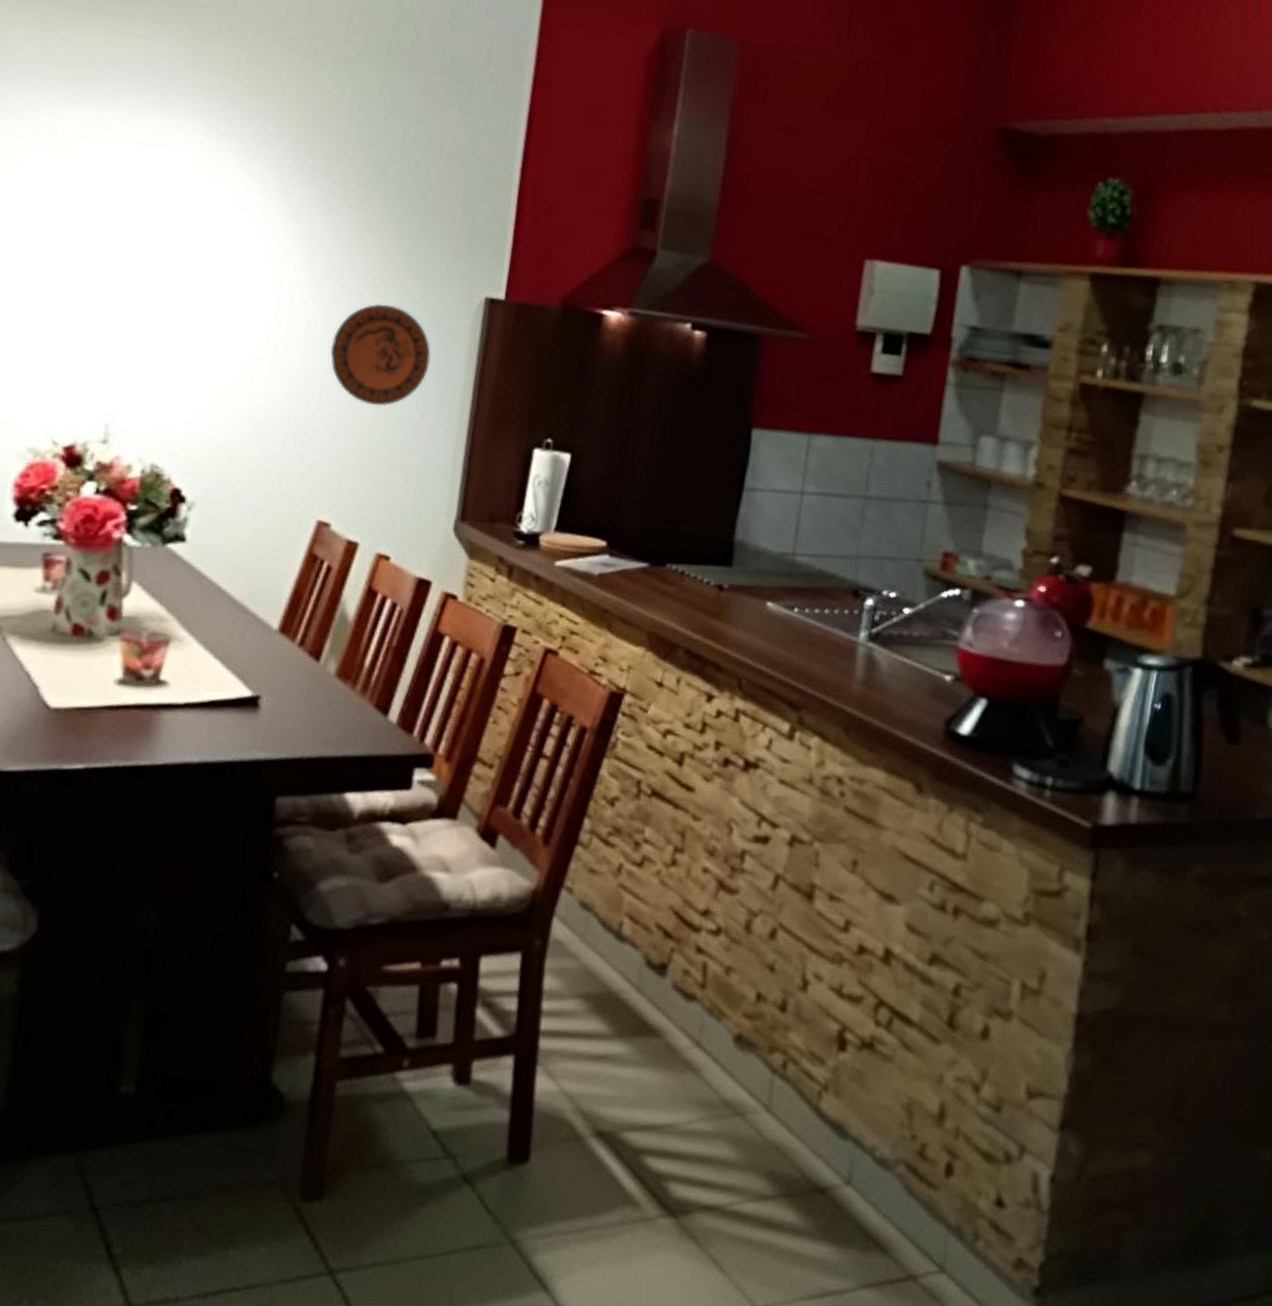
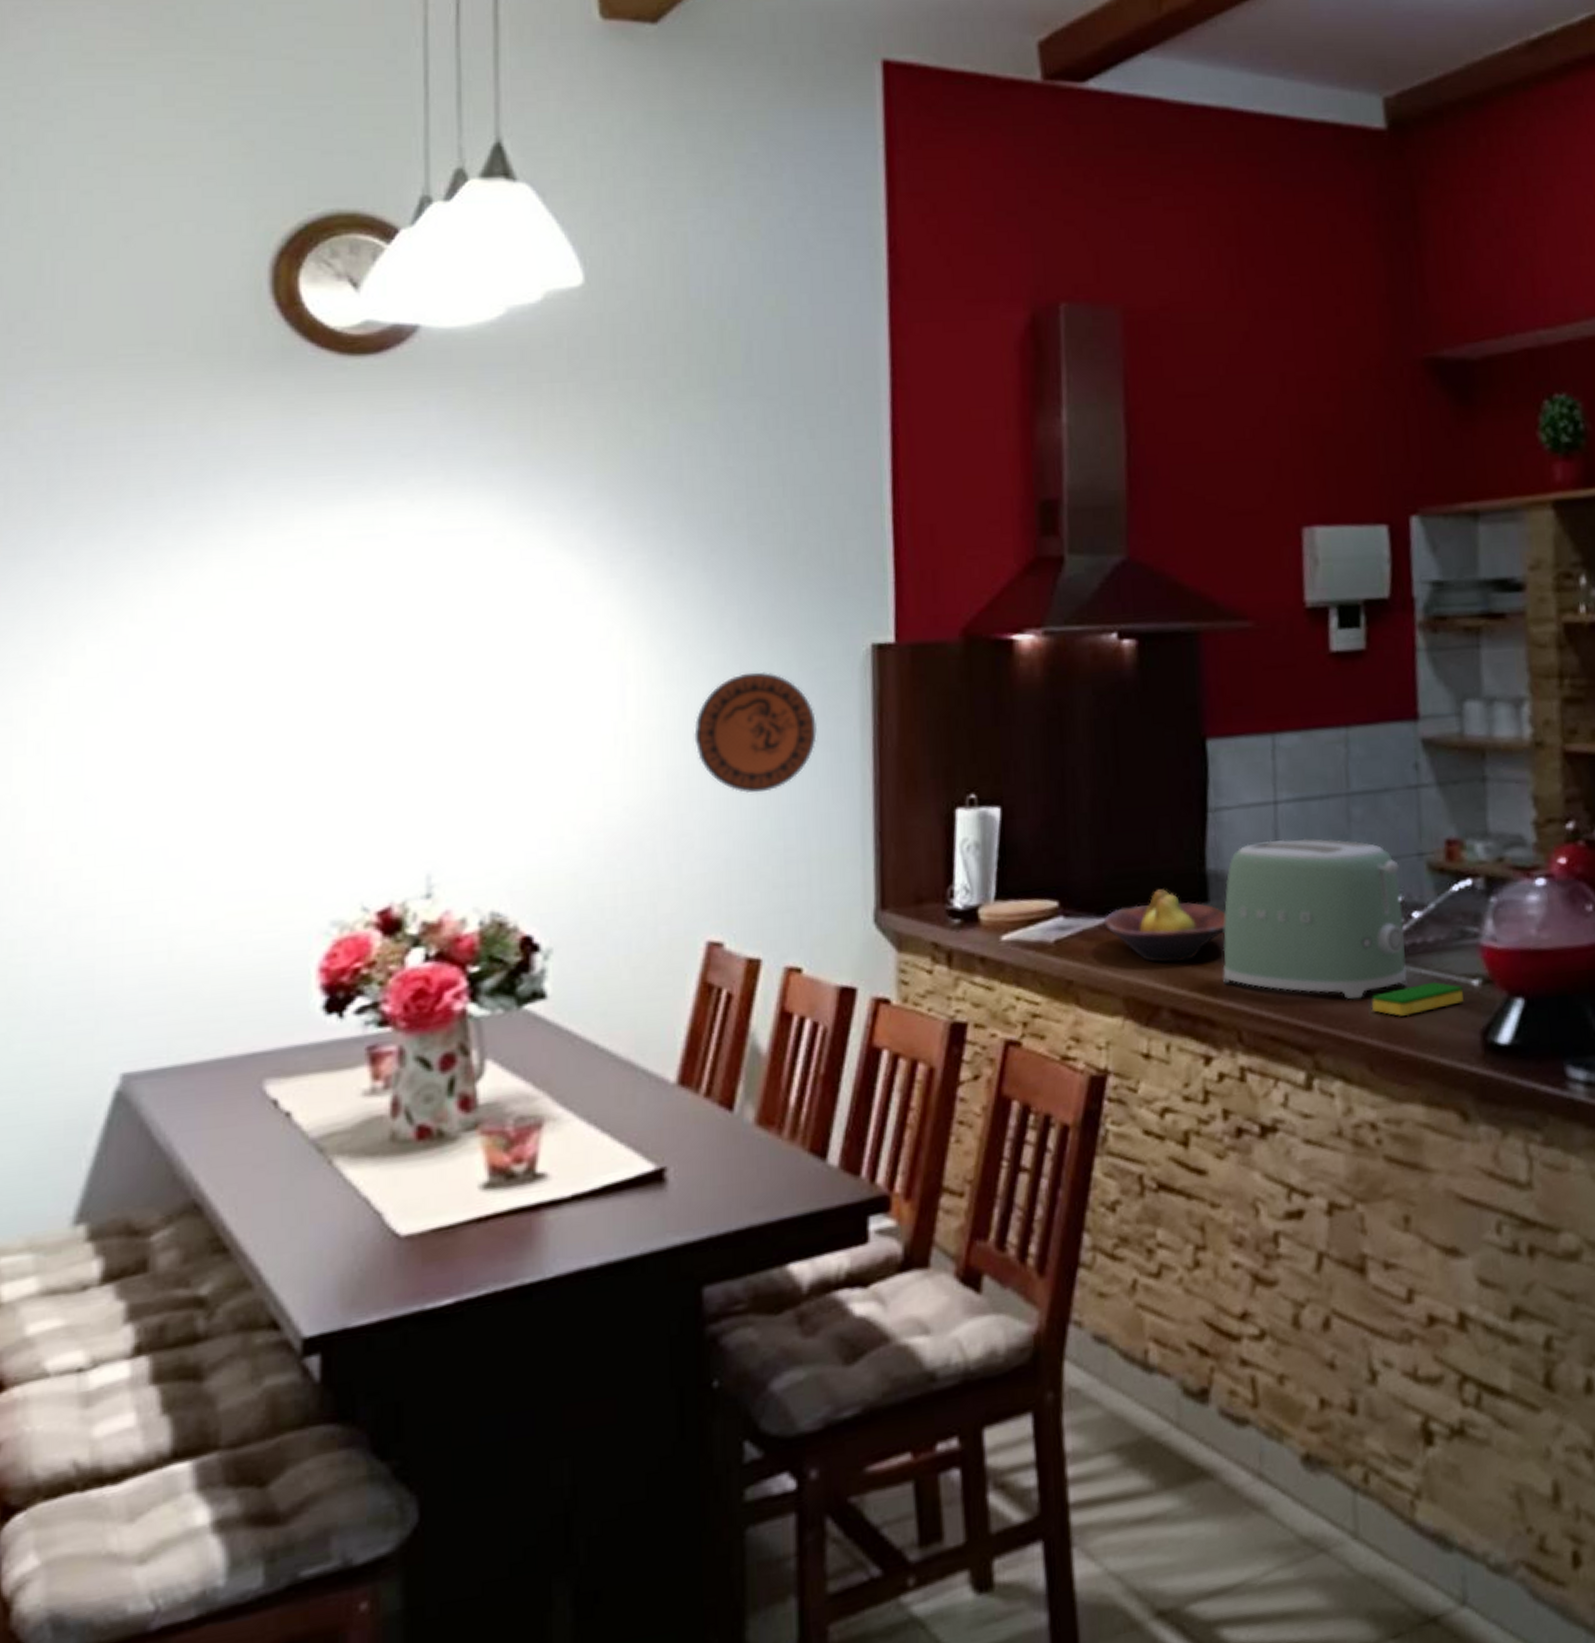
fruit bowl: none [641,548,745,613] -> present [1103,889,1226,963]
toaster: none [733,523,899,672] -> present [1222,838,1408,1000]
dish sponge: none [854,669,937,695] -> present [1371,981,1464,1017]

